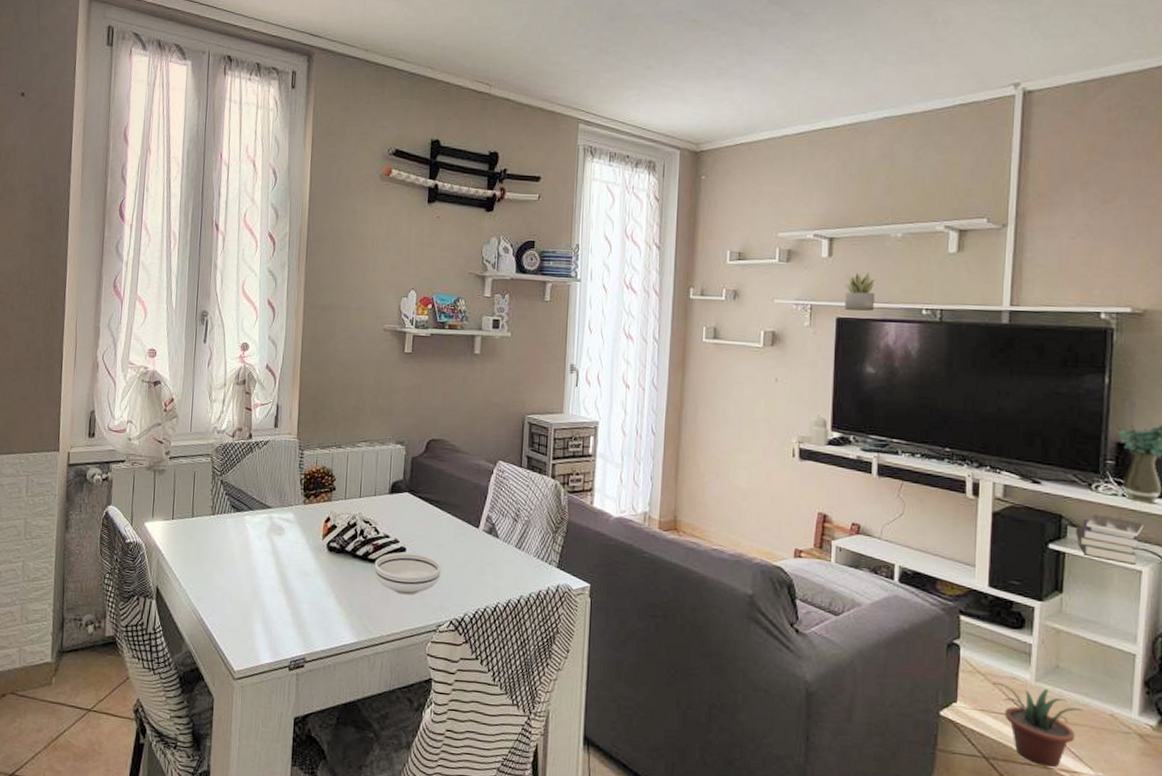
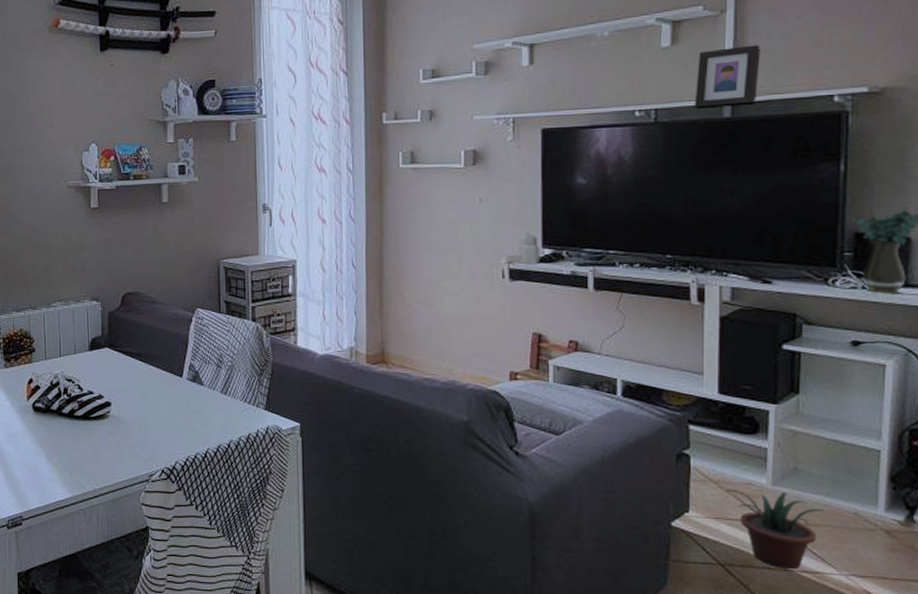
bowl: present [374,552,442,595] -> none [81,407,149,448]
succulent plant: present [844,273,876,311] -> none [550,78,583,119]
picture frame: none [976,259,1037,315] -> present [694,45,760,110]
books: present [1076,515,1143,565] -> none [812,311,886,359]

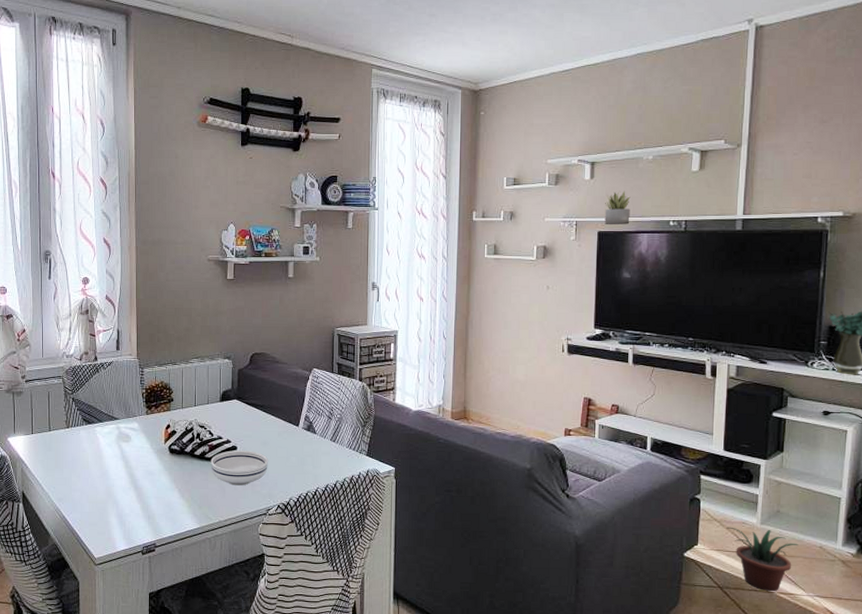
bowl: none [81,407,149,448] -> present [210,450,269,486]
candle: present [505,232,540,265] -> none [565,315,592,342]
succulent plant: none [550,78,583,119] -> present [604,191,631,224]
picture frame: present [694,45,760,110] -> none [715,174,766,223]

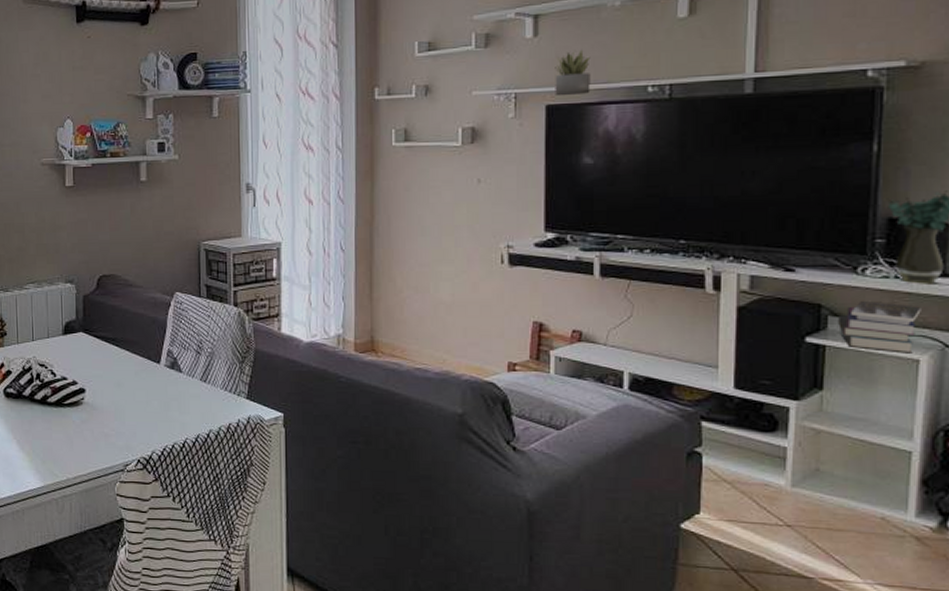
bowl: present [210,450,269,486] -> none [54,393,125,436]
potted plant: present [726,527,799,591] -> none [741,490,849,576]
books: none [795,387,849,426] -> present [838,301,921,354]

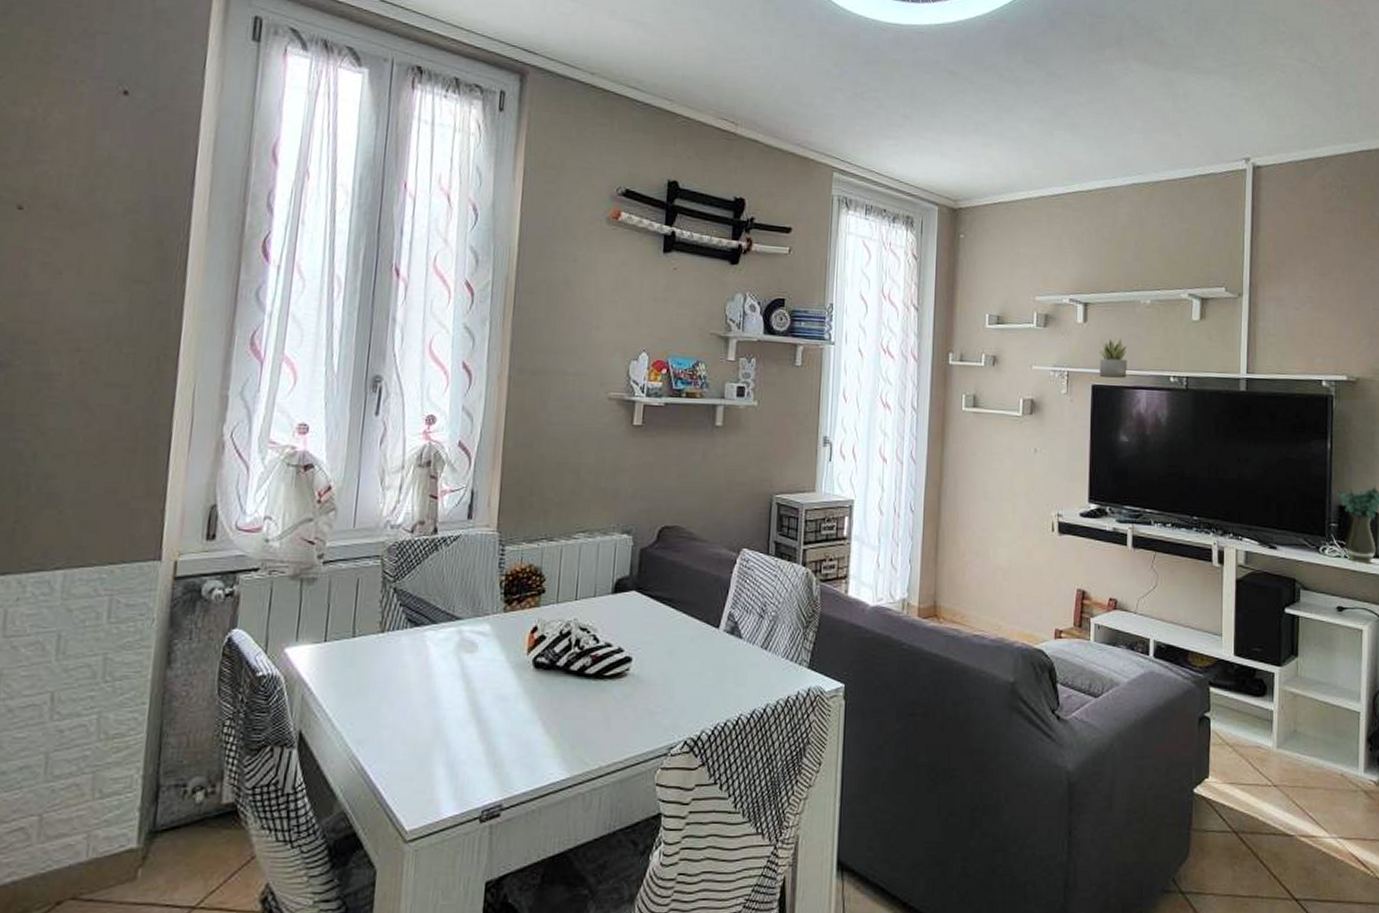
books: present [838,301,921,354] -> none [1307,577,1363,624]

